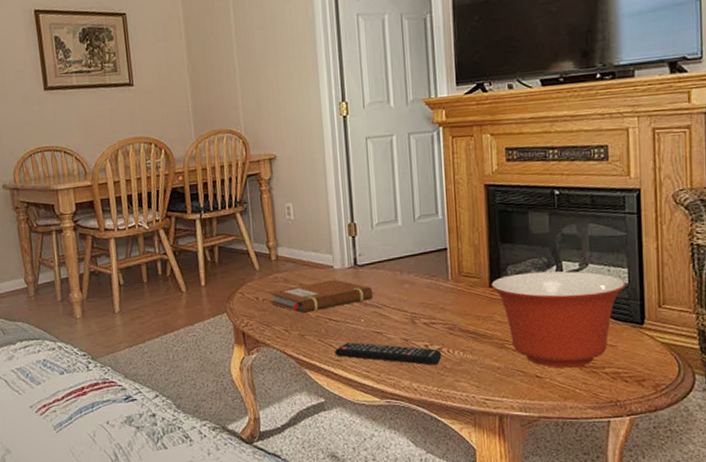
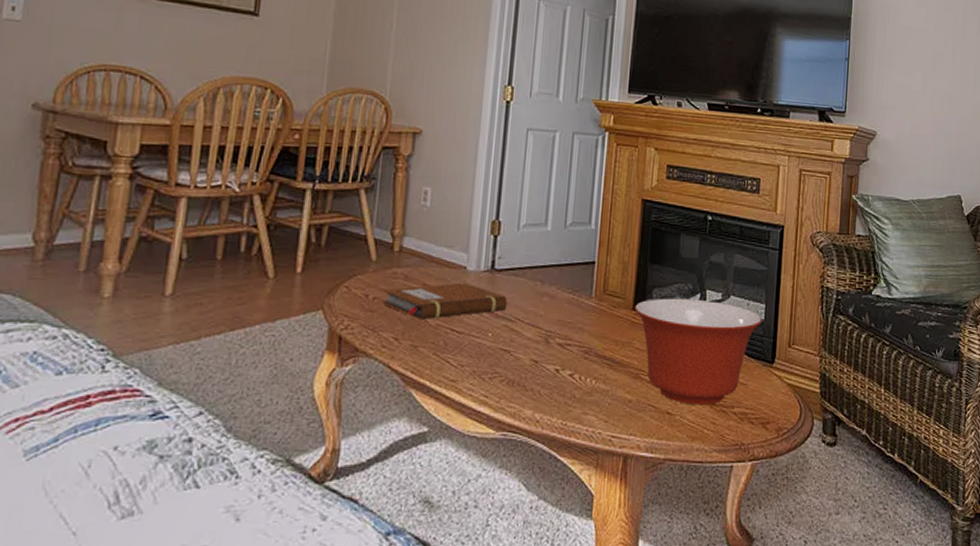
remote control: present [334,342,442,366] -> none [450,360,573,394]

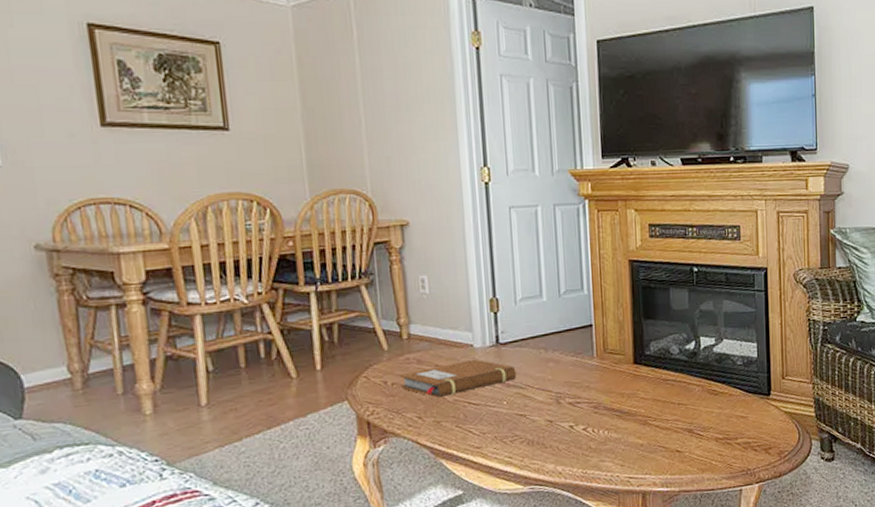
mixing bowl: present [634,298,762,405] -> none [635,346,755,442]

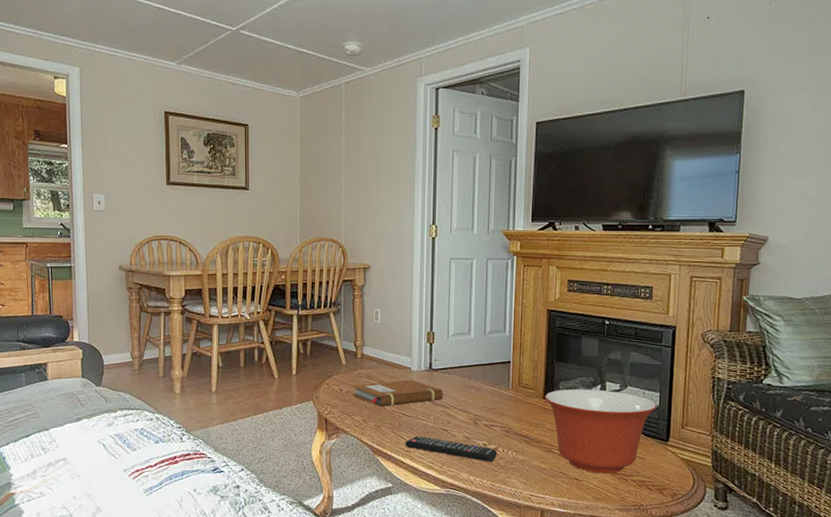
remote control: none [474,426,587,447] -> present [405,436,498,462]
mixing bowl: none [635,346,755,442] -> present [545,389,657,474]

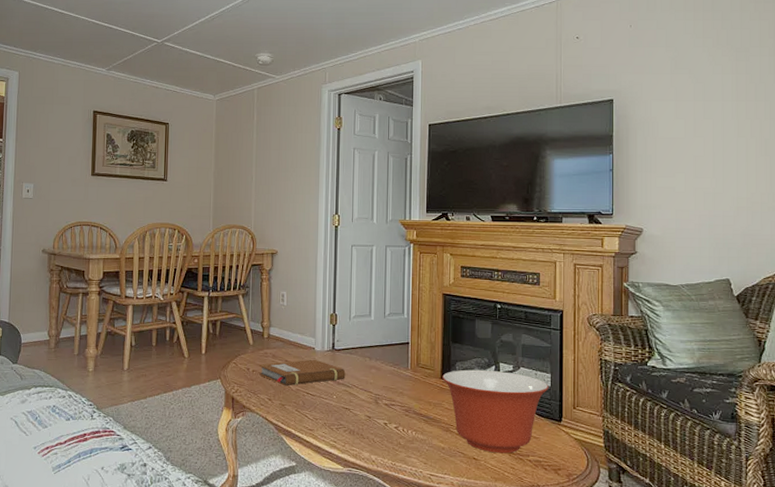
remote control: present [405,436,498,462] -> none [309,415,398,441]

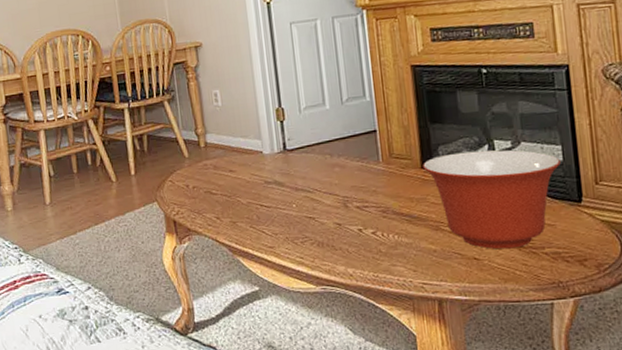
notebook: present [258,359,346,386] -> none [199,164,304,201]

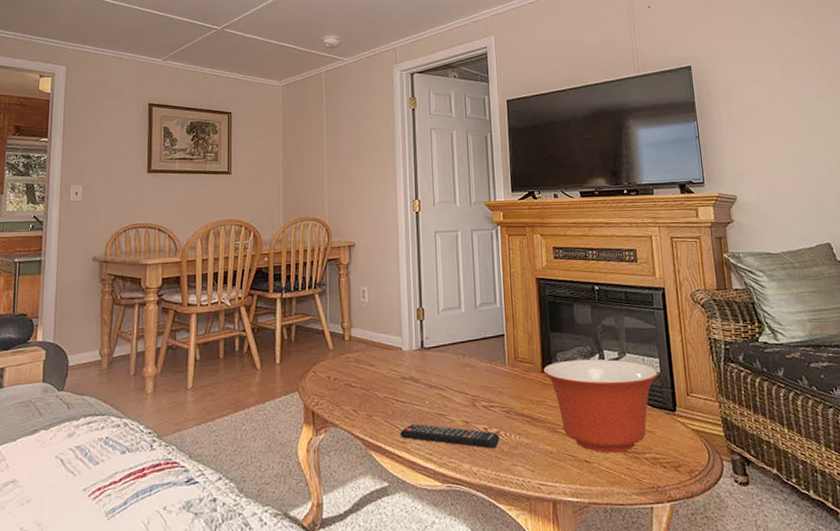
remote control: none [267,228,377,250] -> present [400,424,500,449]

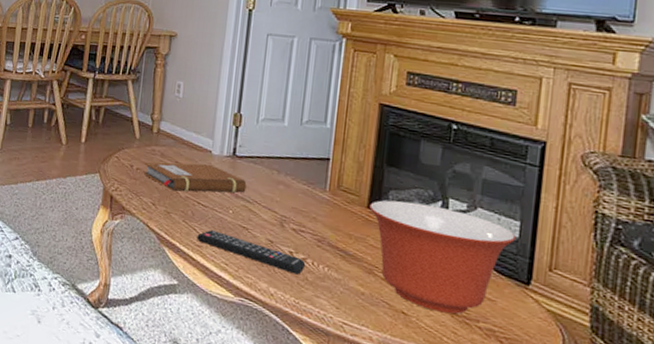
notebook: none [340,360,438,394] -> present [143,162,247,193]

